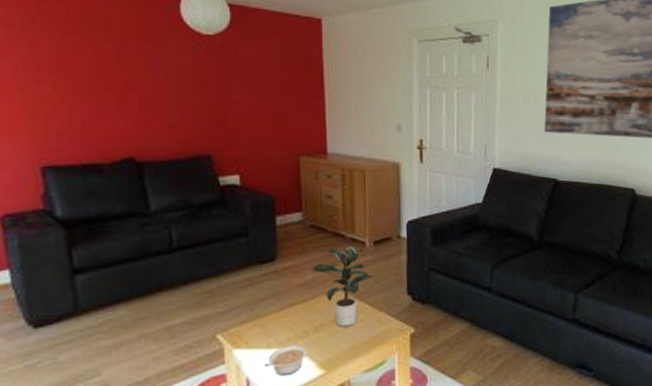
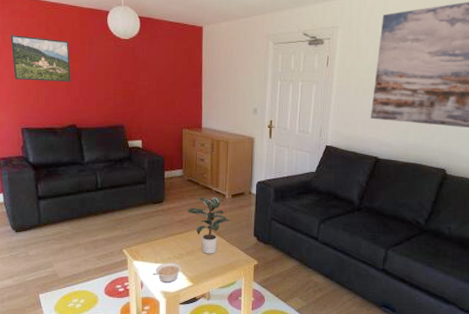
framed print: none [19,28,124,96] -> present [10,35,71,82]

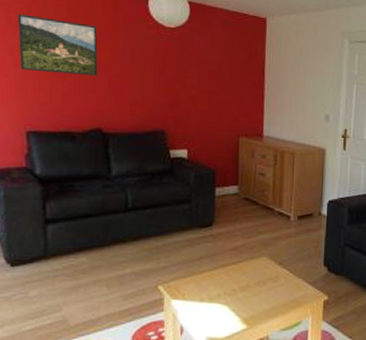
legume: present [153,262,182,284] -> none [197,301,234,327]
potted plant: present [187,197,231,254] -> none [243,219,296,289]

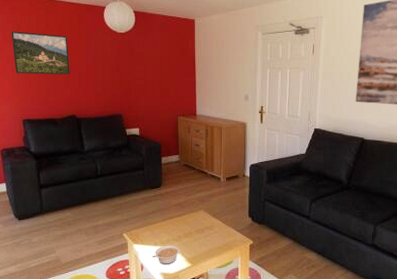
legume: none [197,301,234,327] -> present [153,245,180,265]

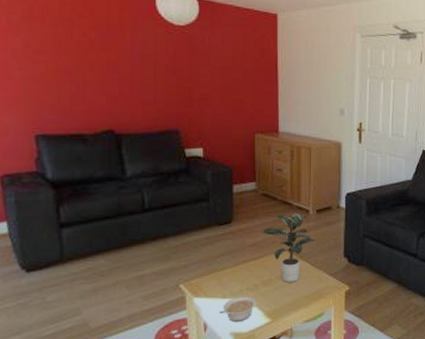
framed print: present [11,31,70,74] -> none [19,15,107,76]
potted plant: none [184,180,226,236] -> present [262,213,316,283]

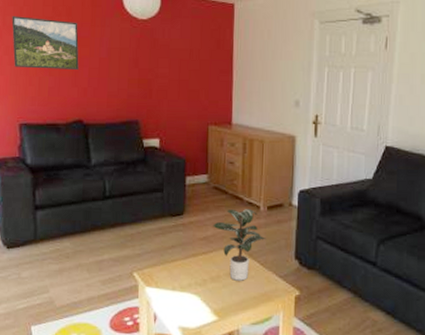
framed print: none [19,15,107,76] -> present [11,16,79,70]
legume: present [220,296,257,323] -> none [169,290,205,317]

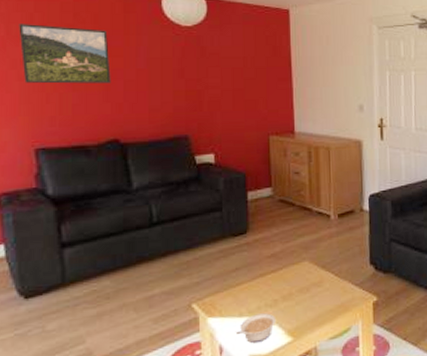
legume: none [169,290,205,317] -> present [237,313,277,344]
potted plant: present [212,209,266,281] -> none [280,219,339,296]

